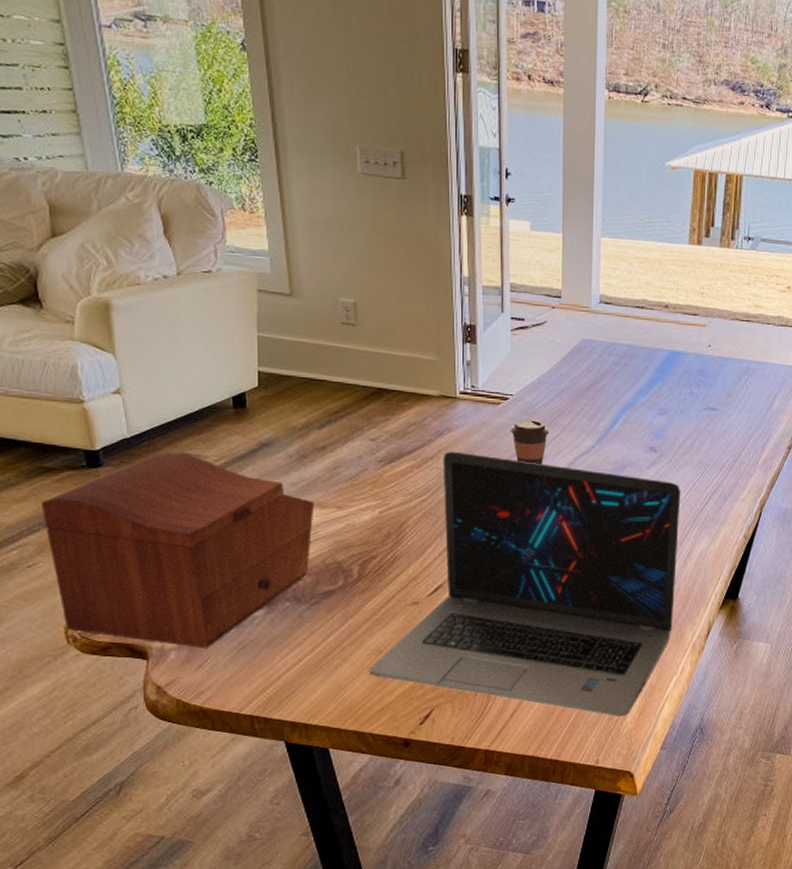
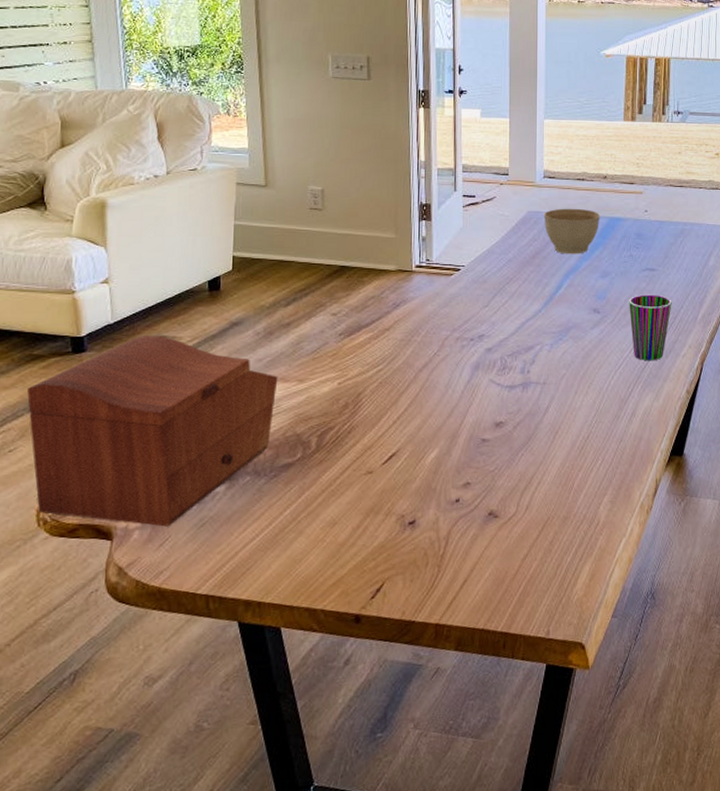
laptop: present [369,451,681,716] -> none [323,321,624,583]
coffee cup: present [510,420,550,464] -> none [461,288,499,330]
planter bowl: none [599,337,660,389] -> present [543,208,600,254]
cup: none [687,435,733,504] -> present [629,294,672,361]

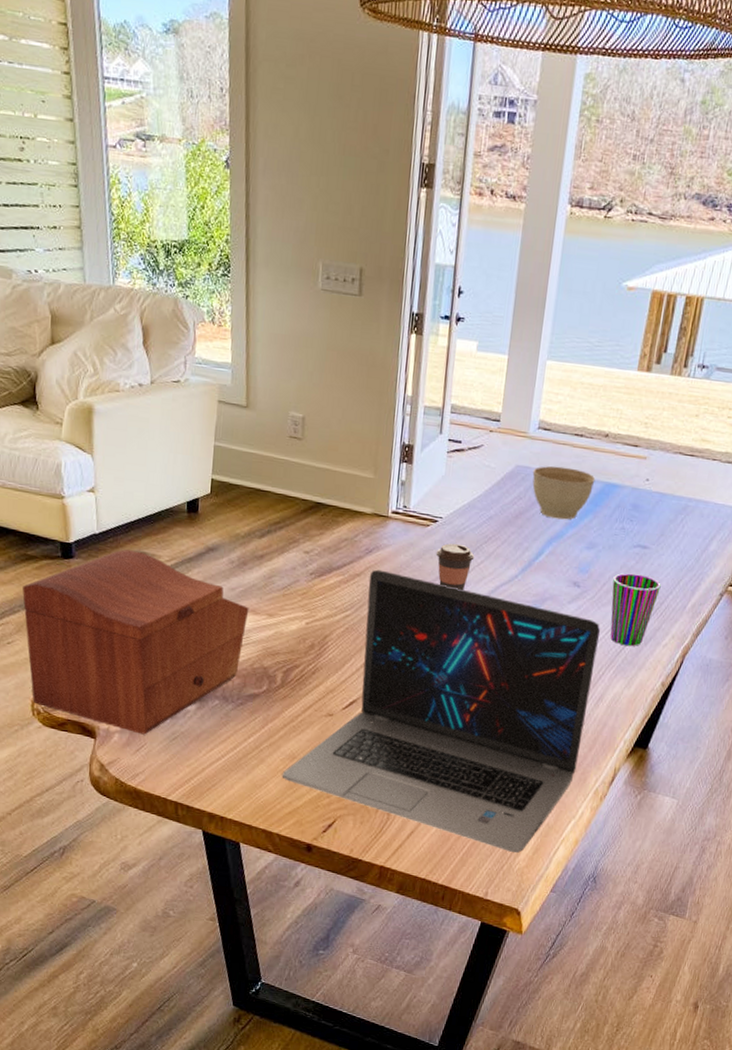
laptop: none [323,321,624,583] -> present [282,569,601,853]
coffee cup: none [461,288,499,330] -> present [436,543,475,590]

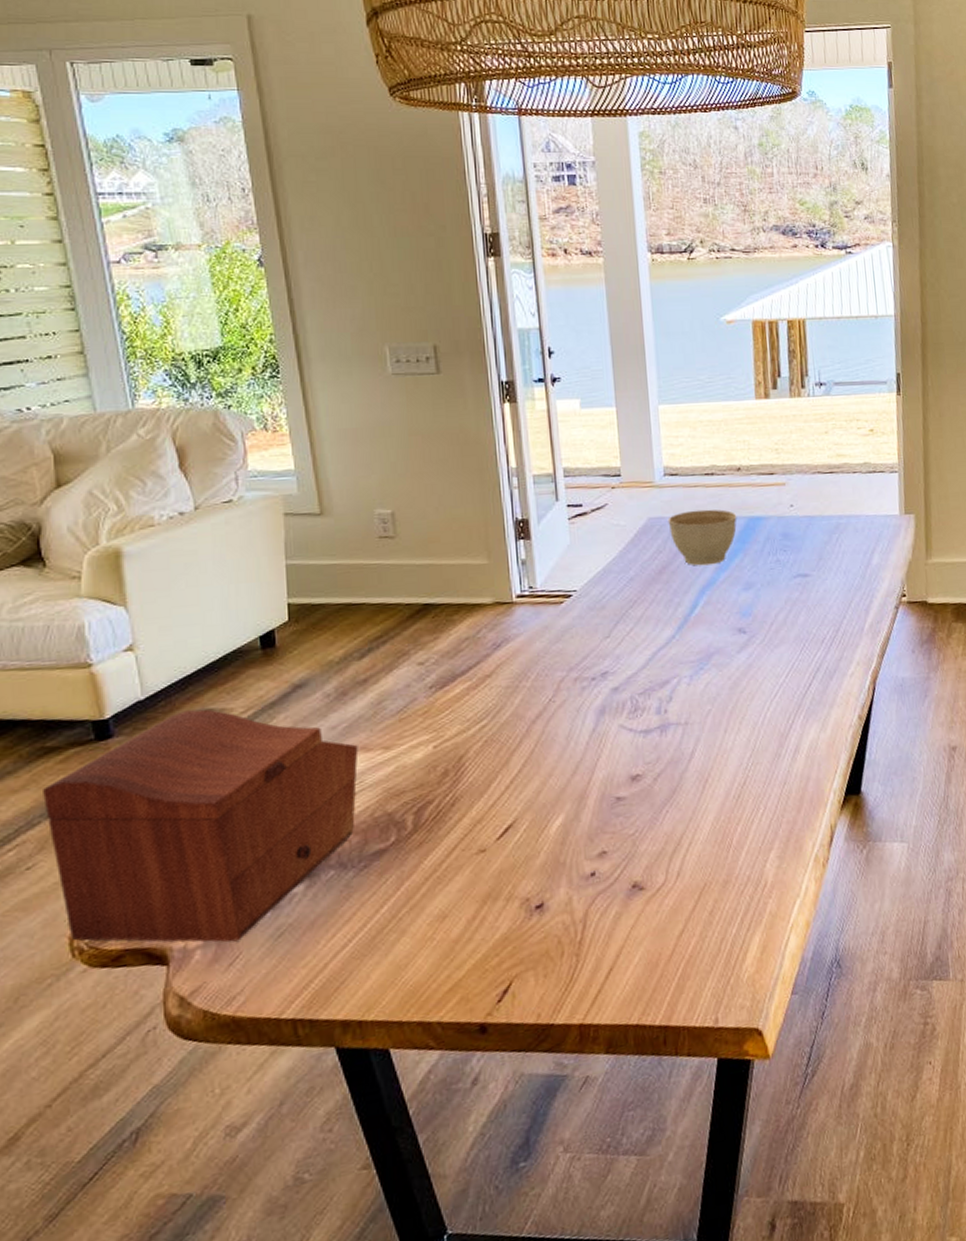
laptop: present [282,569,601,853] -> none [432,663,788,960]
coffee cup: present [436,543,475,590] -> none [576,615,622,667]
cup: present [610,573,661,647] -> none [780,604,833,686]

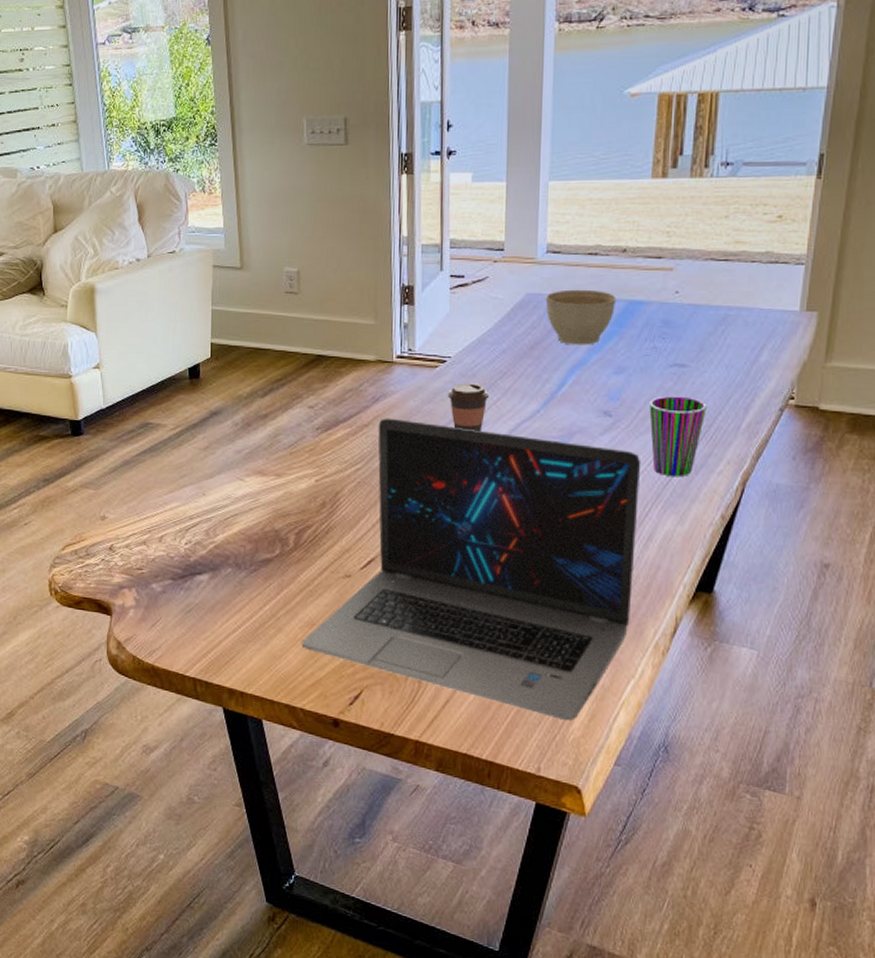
sewing box: present [43,709,359,942] -> none [37,422,256,609]
laptop: none [432,663,788,960] -> present [301,418,642,720]
coffee cup: none [576,615,622,667] -> present [447,383,490,431]
cup: none [780,604,833,686] -> present [649,396,707,477]

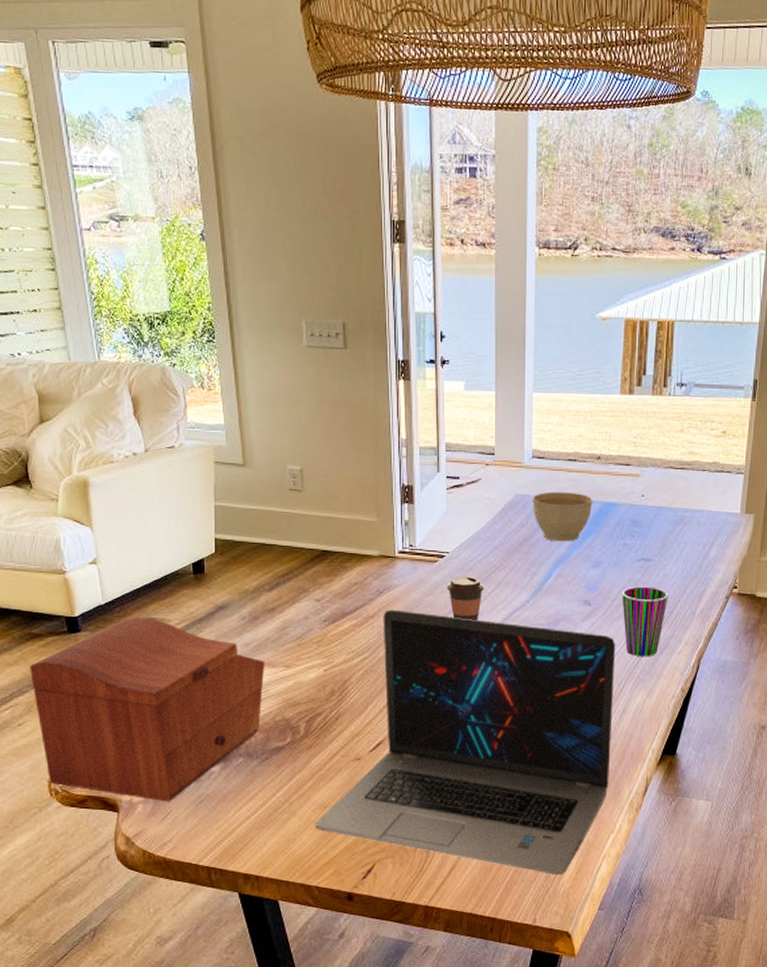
sewing box: none [37,422,256,609] -> present [30,617,265,802]

